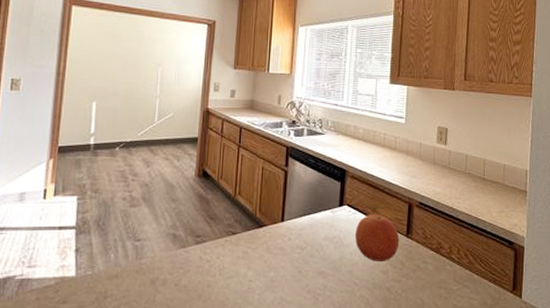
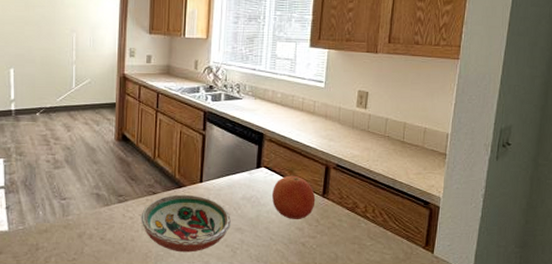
decorative bowl: none [218,235,313,300] -> present [141,194,231,253]

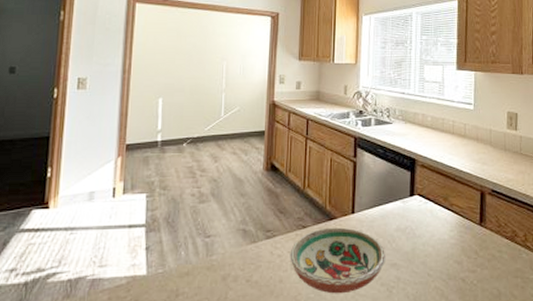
fruit: present [272,175,316,219] -> none [428,203,473,252]

